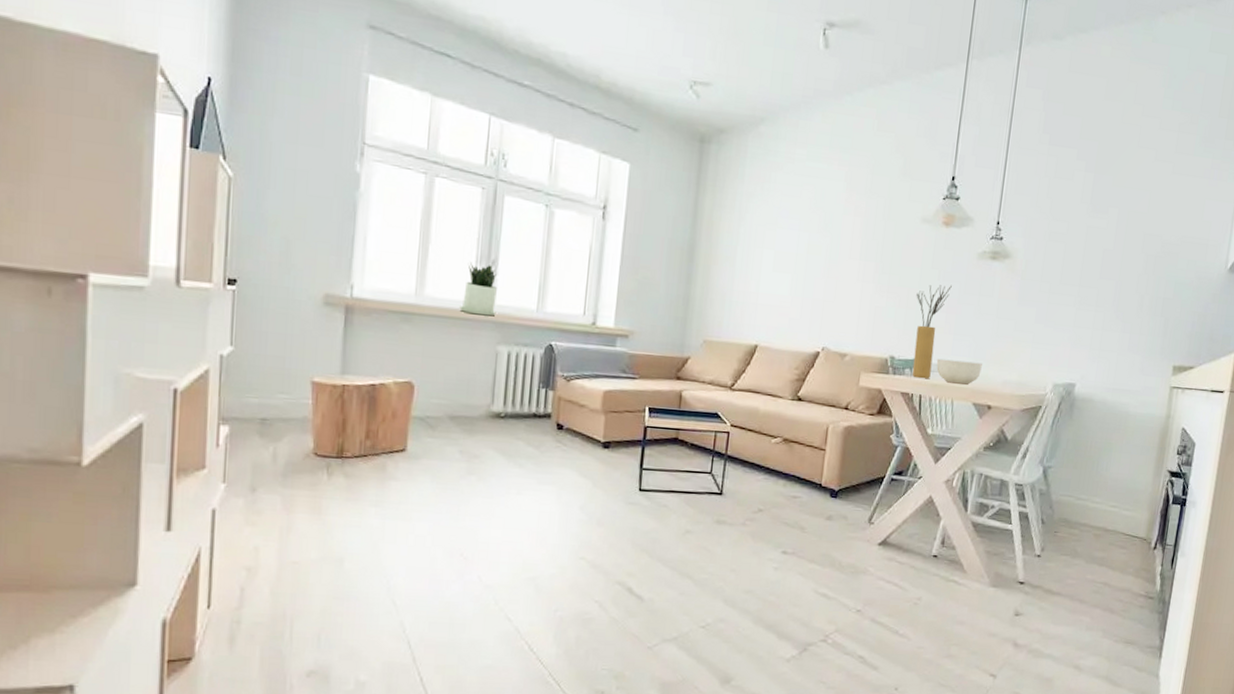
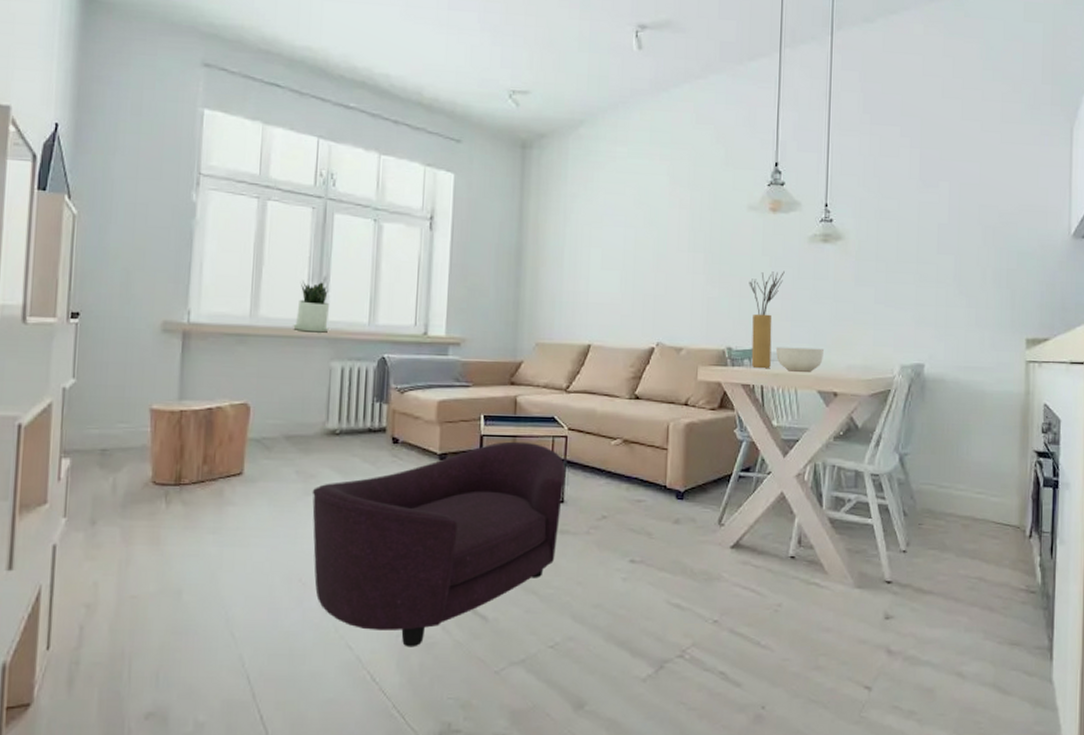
dog bed: none [475,434,726,622] -> present [312,441,566,647]

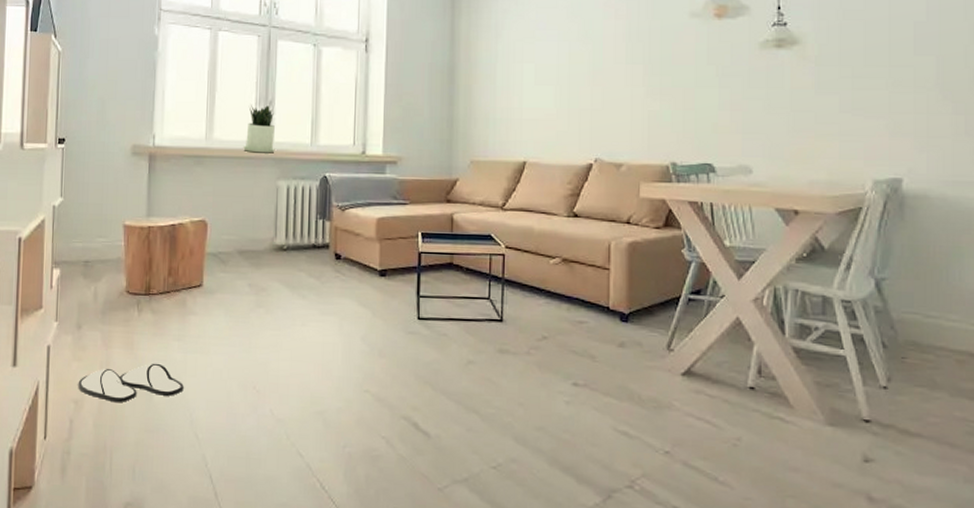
slippers: none [90,559,219,603] -> present [78,363,184,402]
dog bed: present [312,441,566,647] -> none [263,259,504,459]
vase: present [749,271,785,369] -> none [693,80,733,185]
bowl: present [775,347,824,373] -> none [725,161,781,190]

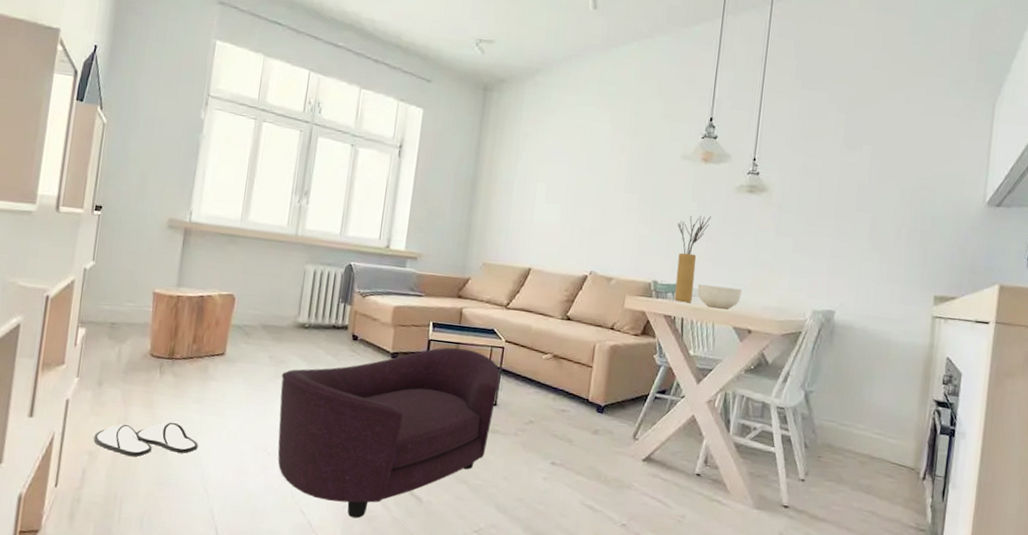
planter: present [242,104,275,153] -> none [275,192,308,239]
dog bed: none [263,259,504,459] -> present [277,347,501,519]
vase: none [693,80,733,185] -> present [674,216,711,303]
bowl: none [725,161,781,190] -> present [697,284,742,310]

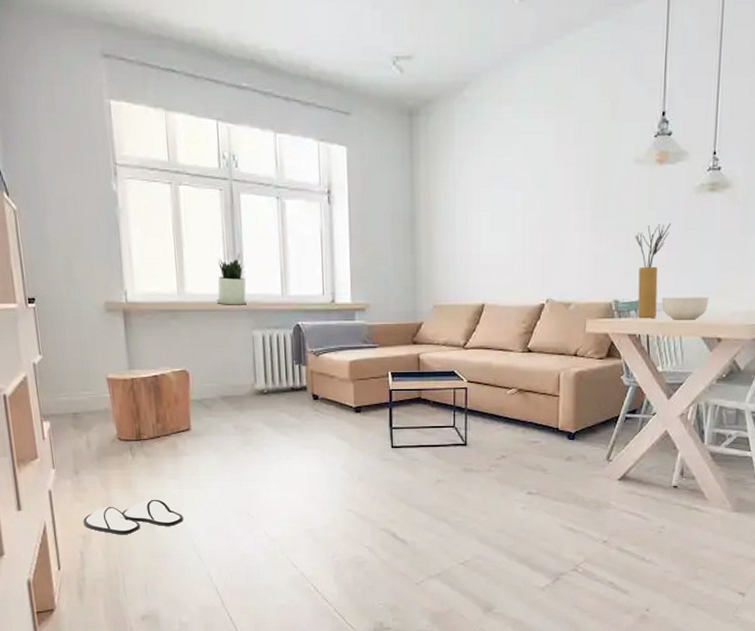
planter: none [275,192,308,239] -> present [215,258,248,305]
dog bed: present [277,347,501,519] -> none [249,394,467,565]

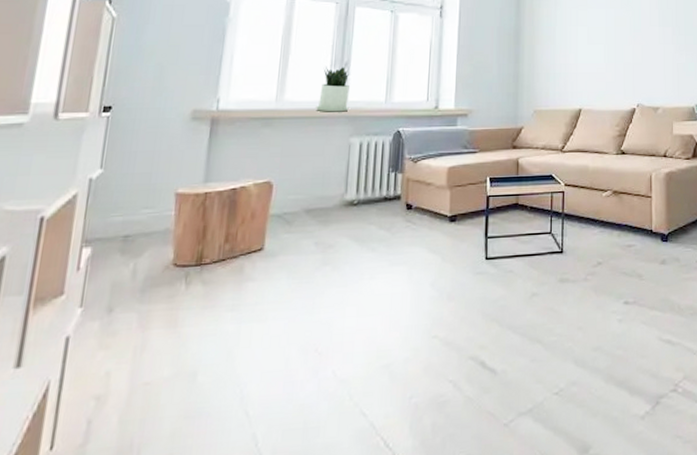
slippers: present [83,499,183,534] -> none [102,339,235,391]

